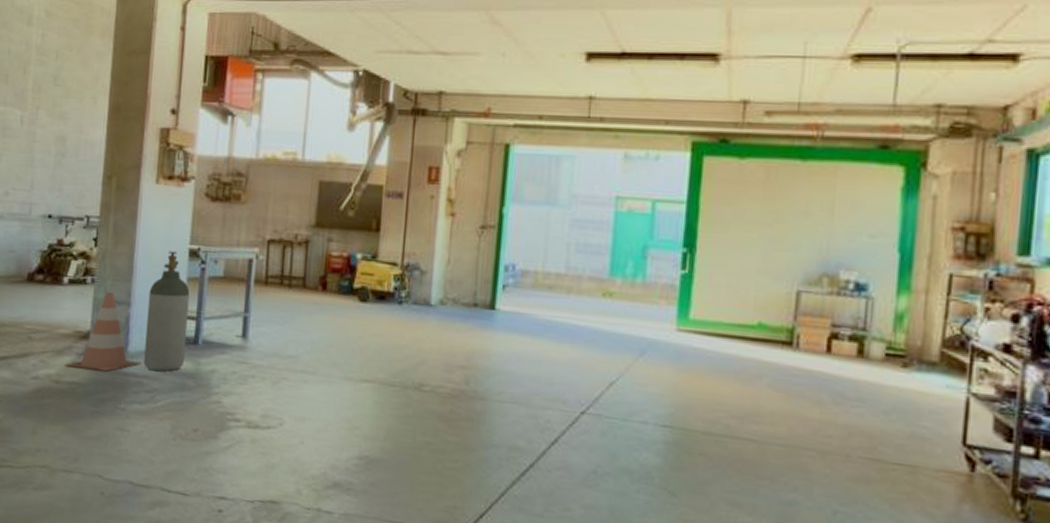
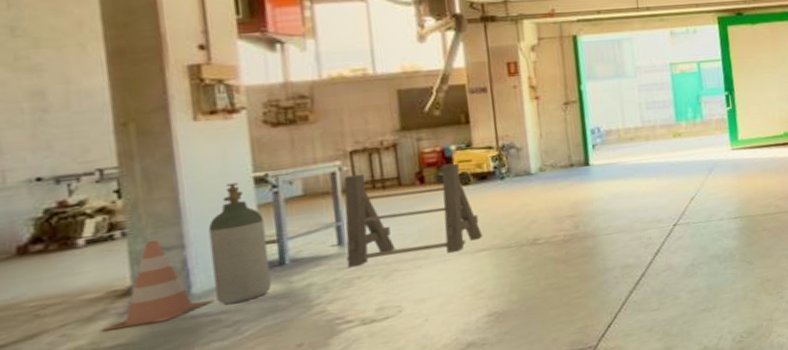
sawhorse: none [245,266,370,375] -> present [344,163,482,268]

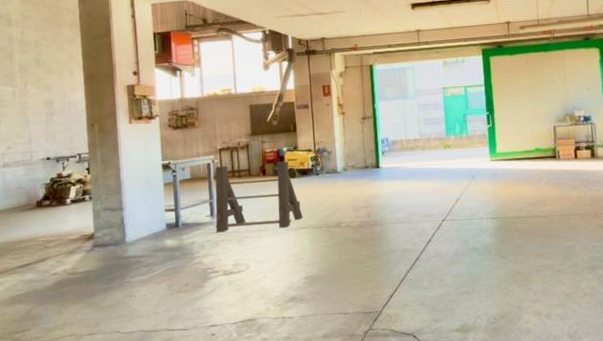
traffic cone: present [100,240,214,332] -> none [77,204,138,262]
gas cylinder: present [208,182,272,305] -> none [136,167,171,251]

